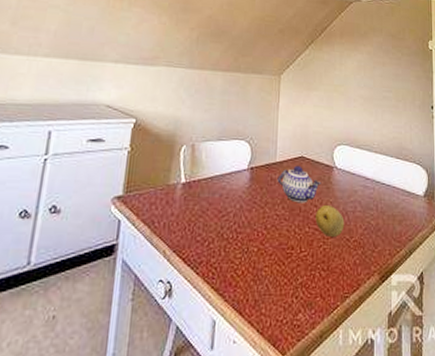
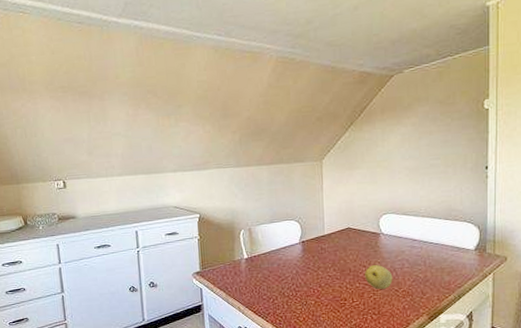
teapot: present [277,165,322,204] -> none [327,235,369,266]

